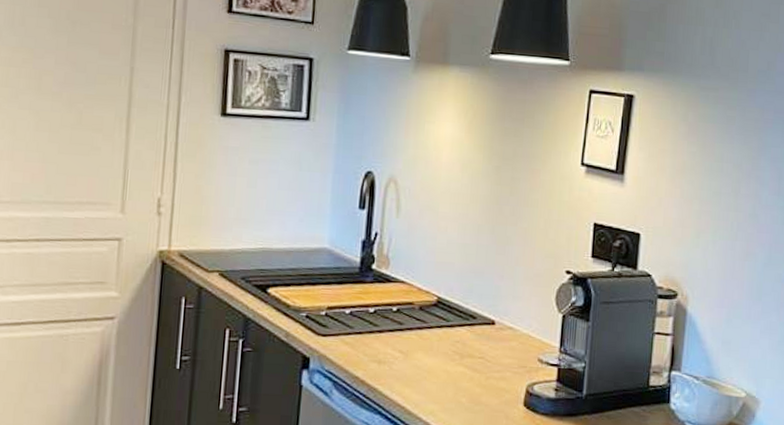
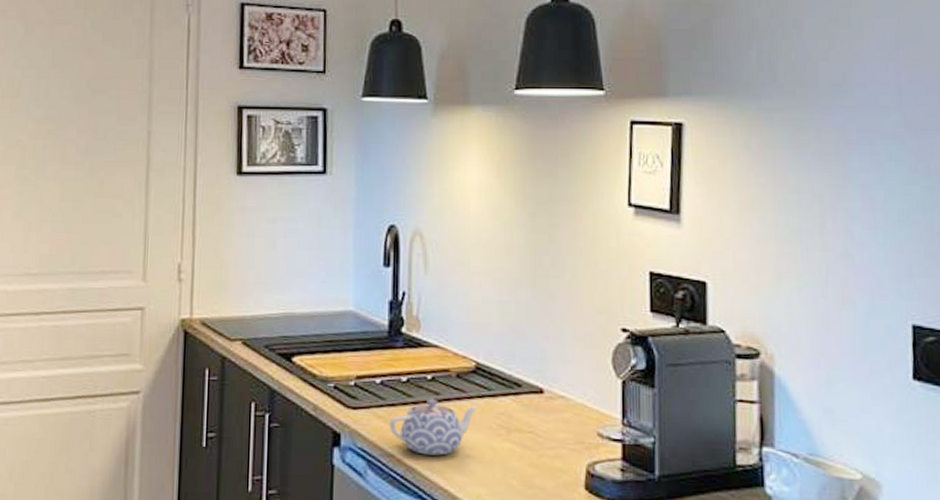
teapot: none [355,328,437,377] -> present [389,398,479,456]

